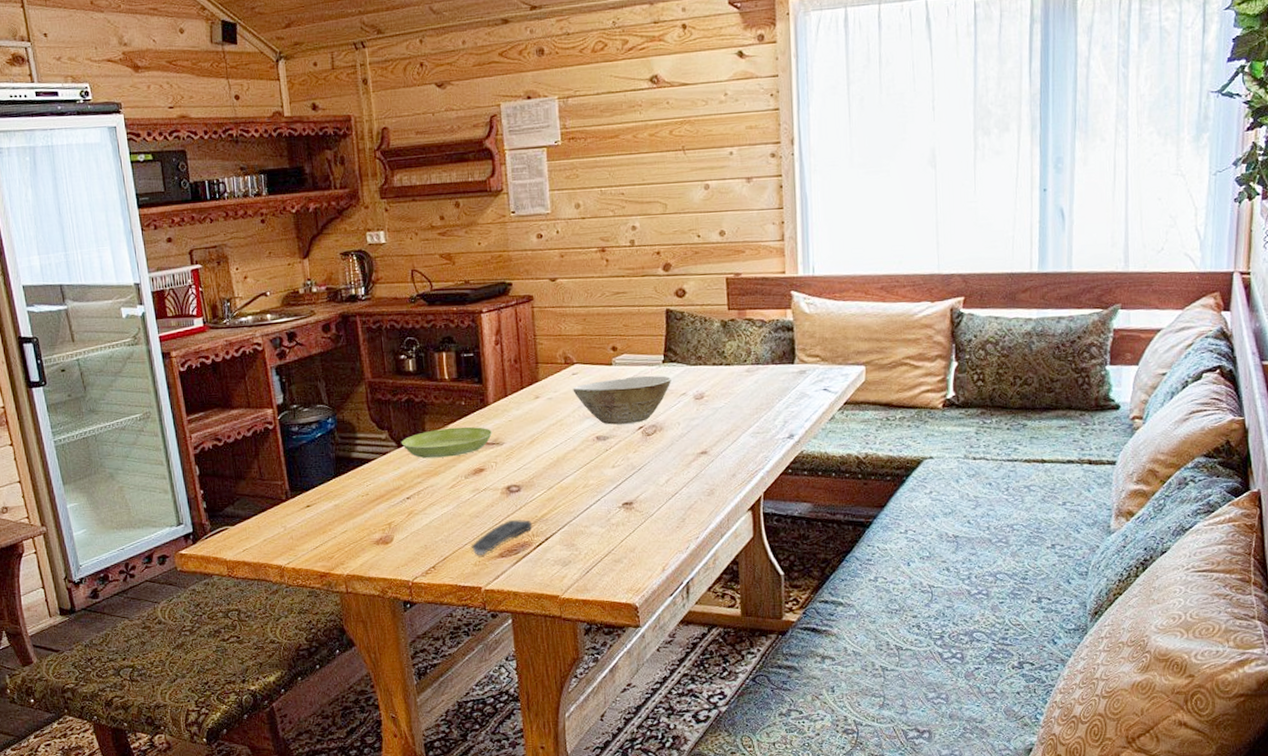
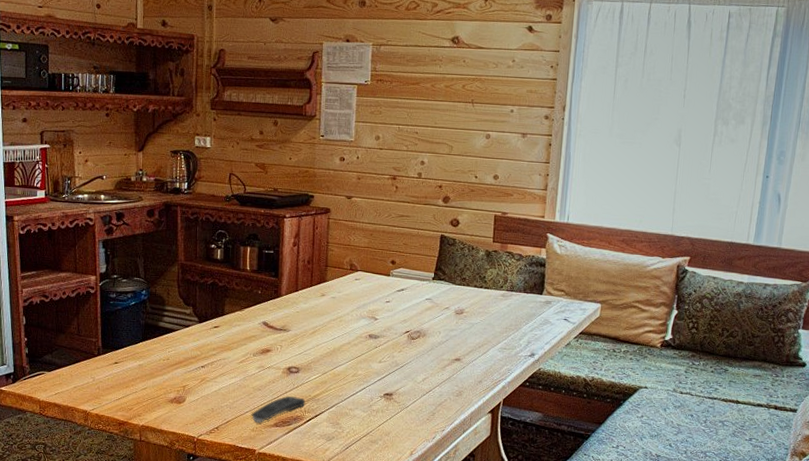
saucer: present [401,426,492,459] -> none [202,311,281,336]
bowl: present [573,375,671,425] -> none [354,288,438,328]

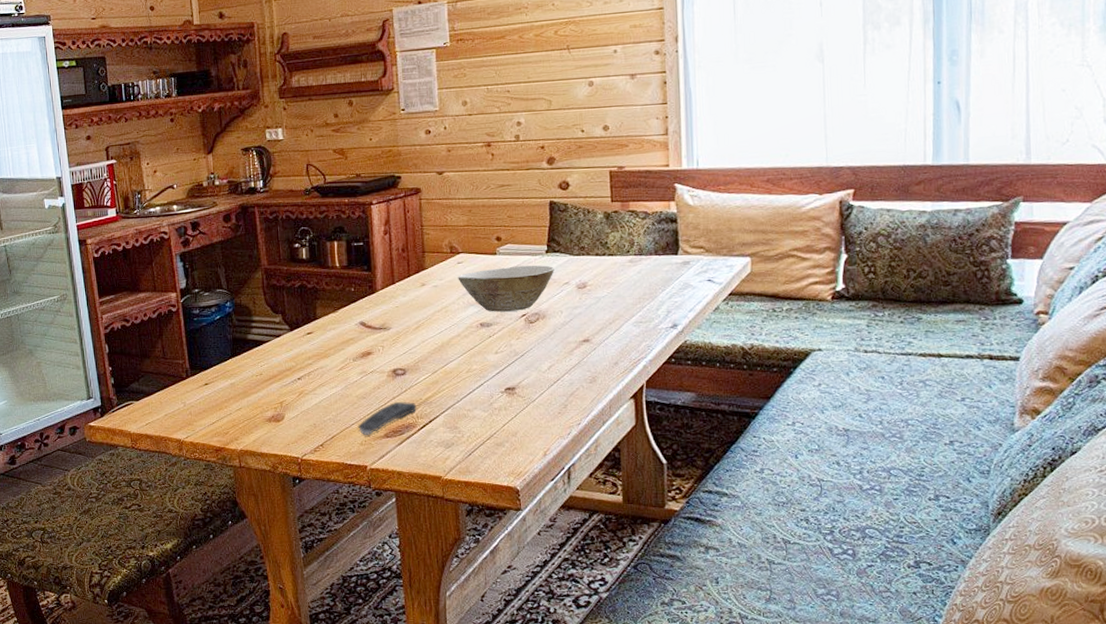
bowl: none [354,288,438,328] -> present [458,265,554,312]

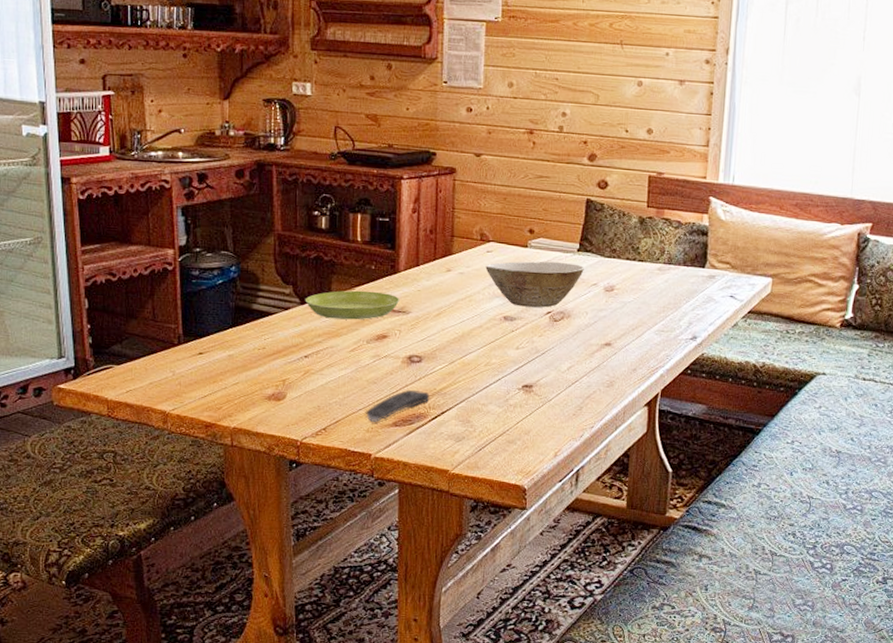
saucer: none [293,312,380,341] -> present [305,290,399,320]

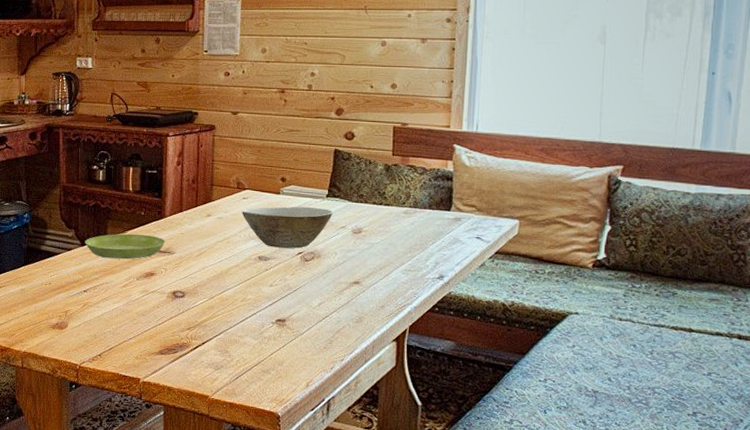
remote control: present [365,390,430,422] -> none [134,322,192,350]

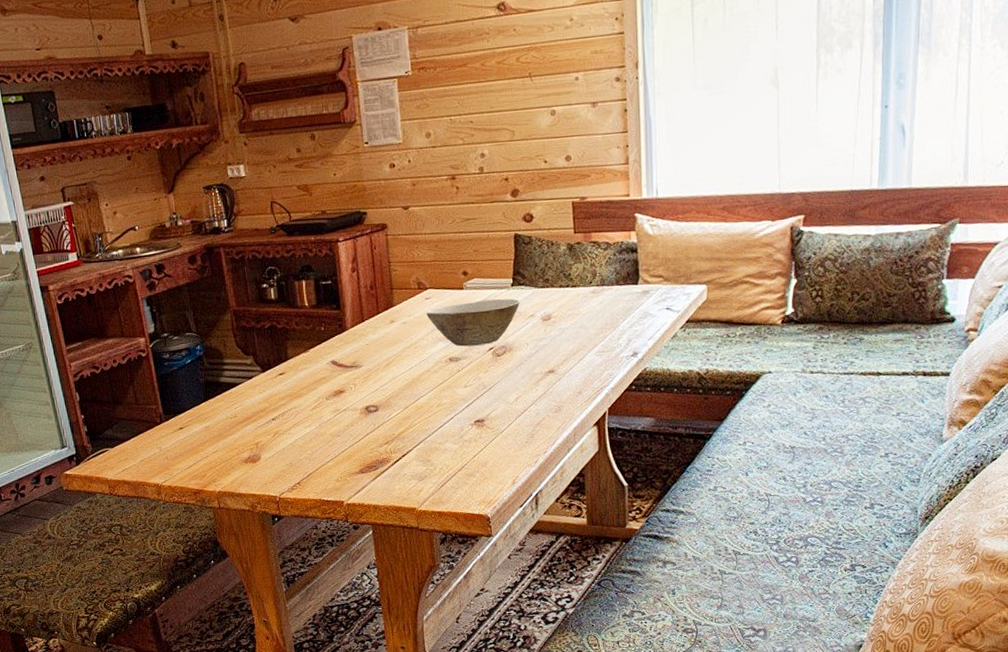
saucer: present [84,233,165,260] -> none [265,351,351,382]

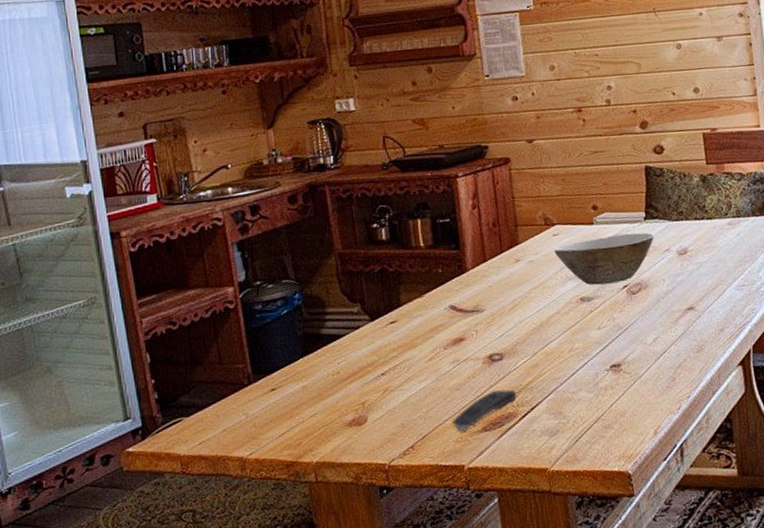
remote control: none [333,438,390,472] -> present [451,389,517,431]

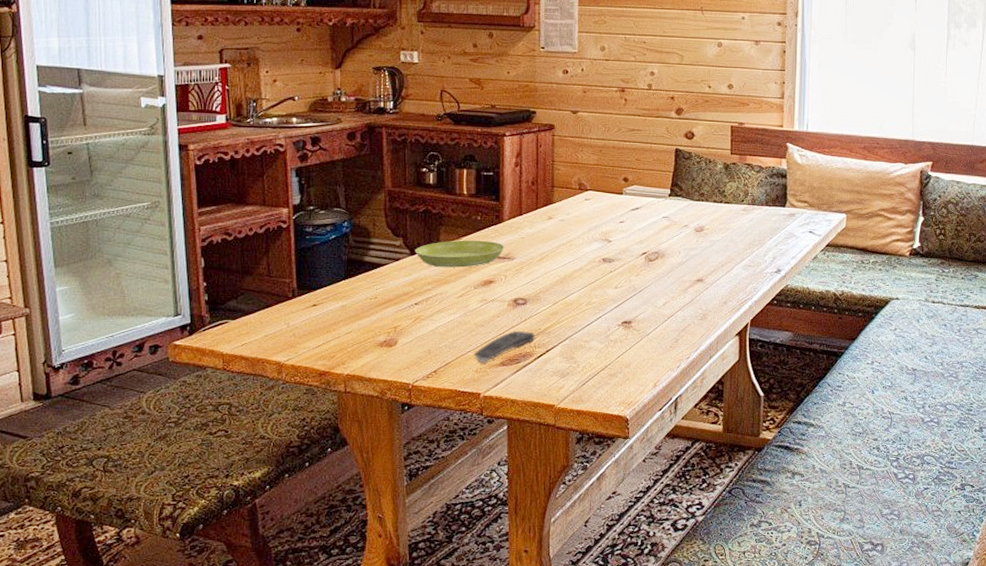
saucer: none [374,294,472,331] -> present [414,240,504,268]
bowl: present [554,232,654,285] -> none [584,206,675,249]

